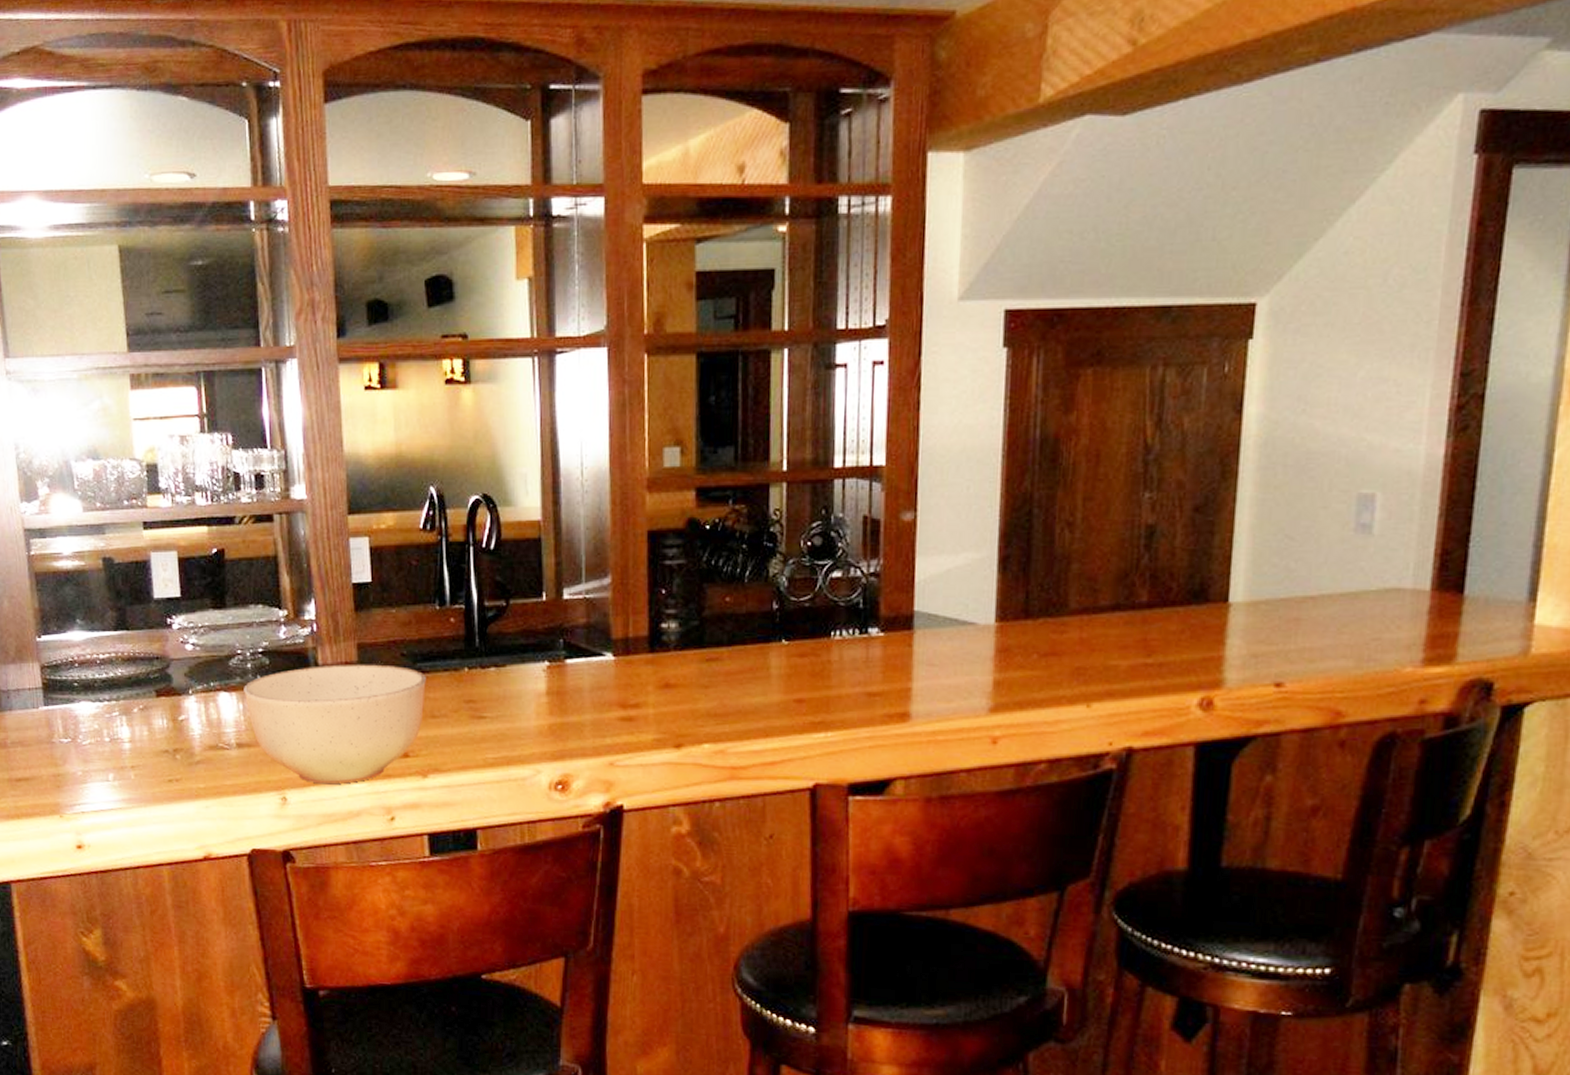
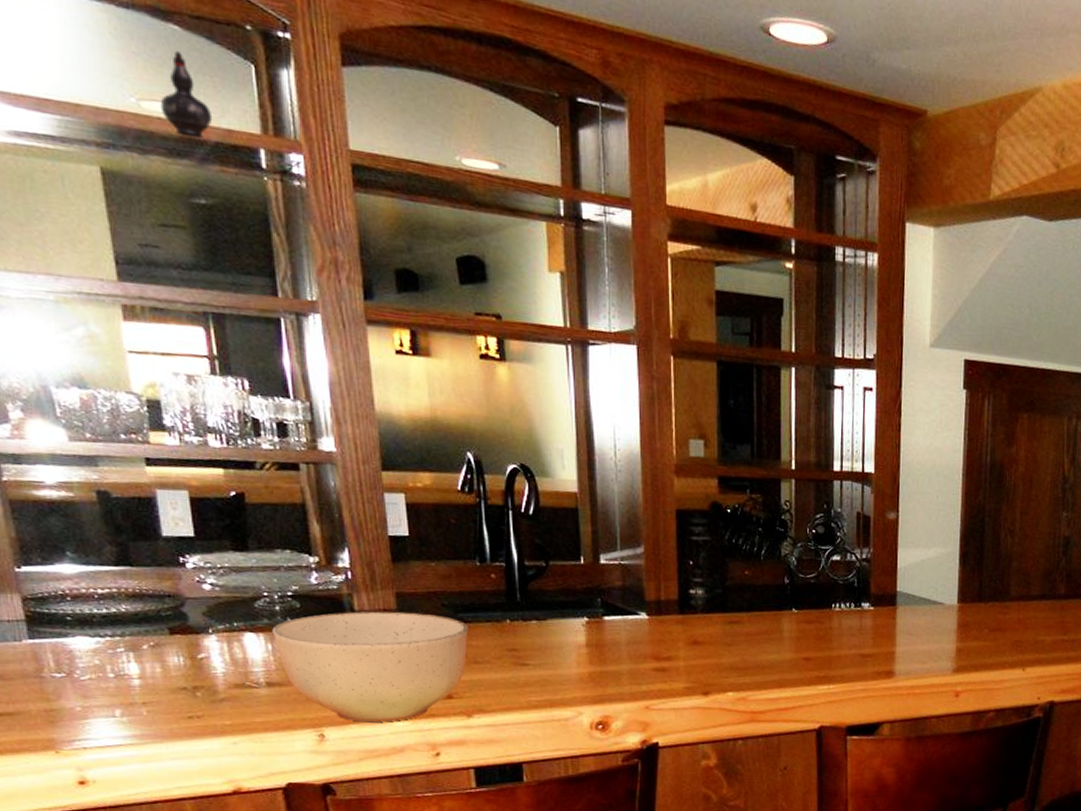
decorative bottle: none [168,121,211,203] -> present [160,51,213,139]

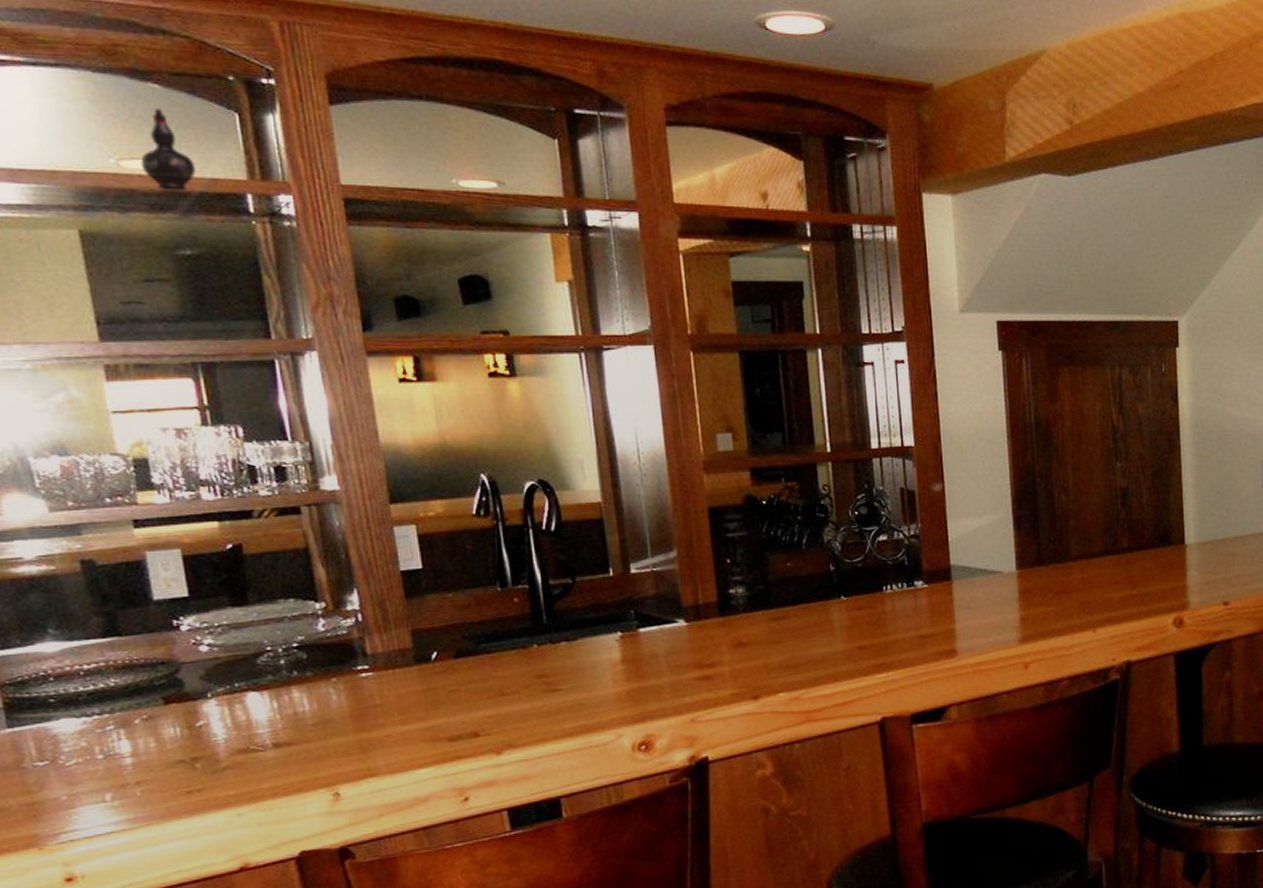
bowl: present [272,611,468,722] -> none [277,648,493,774]

